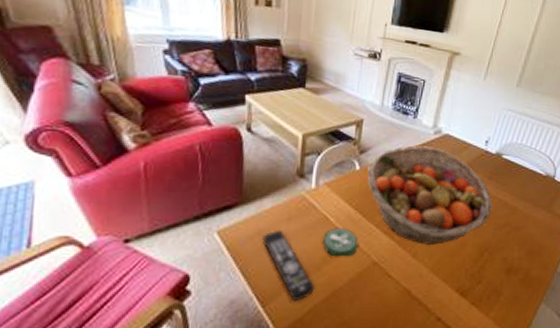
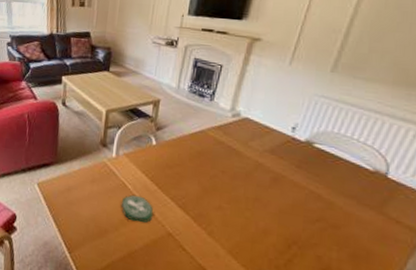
remote control: present [261,229,316,302] -> none [70,189,114,255]
fruit basket: present [367,145,493,245] -> none [163,126,302,227]

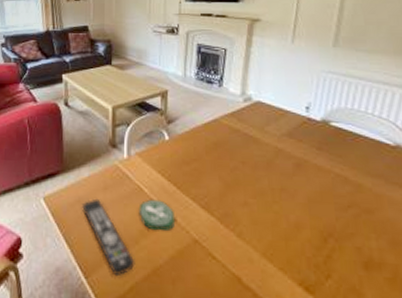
remote control: none [70,189,114,255] -> present [81,198,135,277]

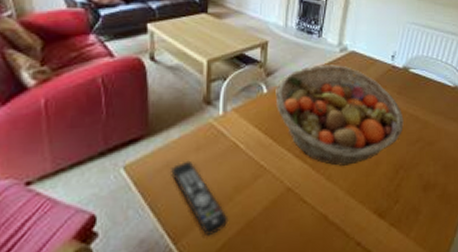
coaster: present [138,199,176,231] -> none [233,154,271,185]
fruit basket: none [177,114,329,225] -> present [275,65,404,166]

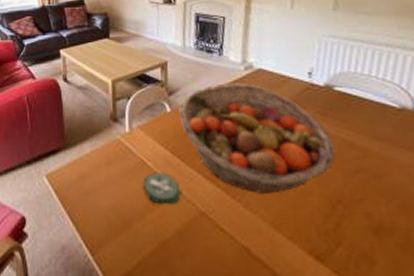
remote control: present [169,160,229,237] -> none [84,174,142,253]
coaster: none [233,154,271,185] -> present [143,172,181,205]

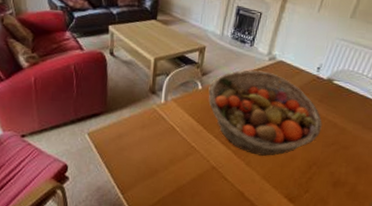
coaster: present [143,172,181,205] -> none [170,136,200,160]

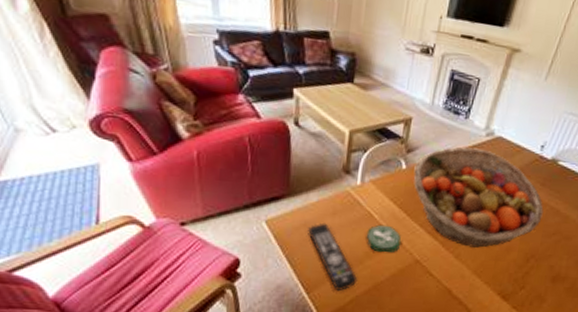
remote control: none [121,135,164,193] -> present [306,222,358,292]
coaster: none [170,136,200,160] -> present [366,224,402,253]

